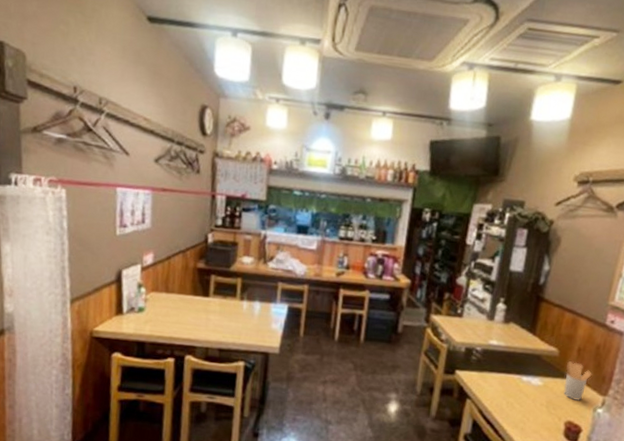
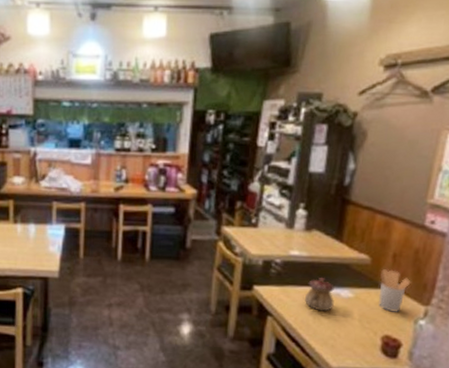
teapot: none [500,365,527,397] -> present [305,277,334,312]

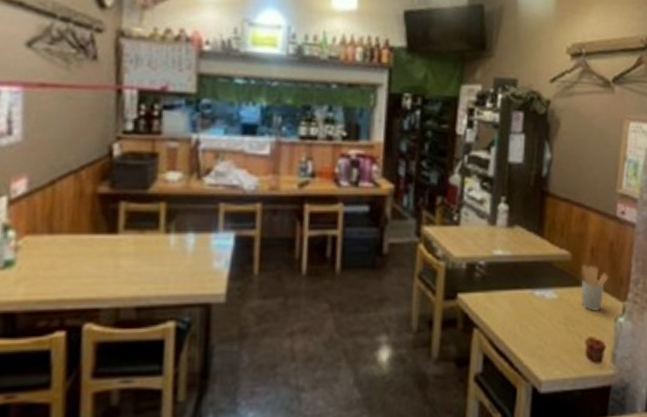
teapot: present [305,277,334,312] -> none [511,278,539,317]

